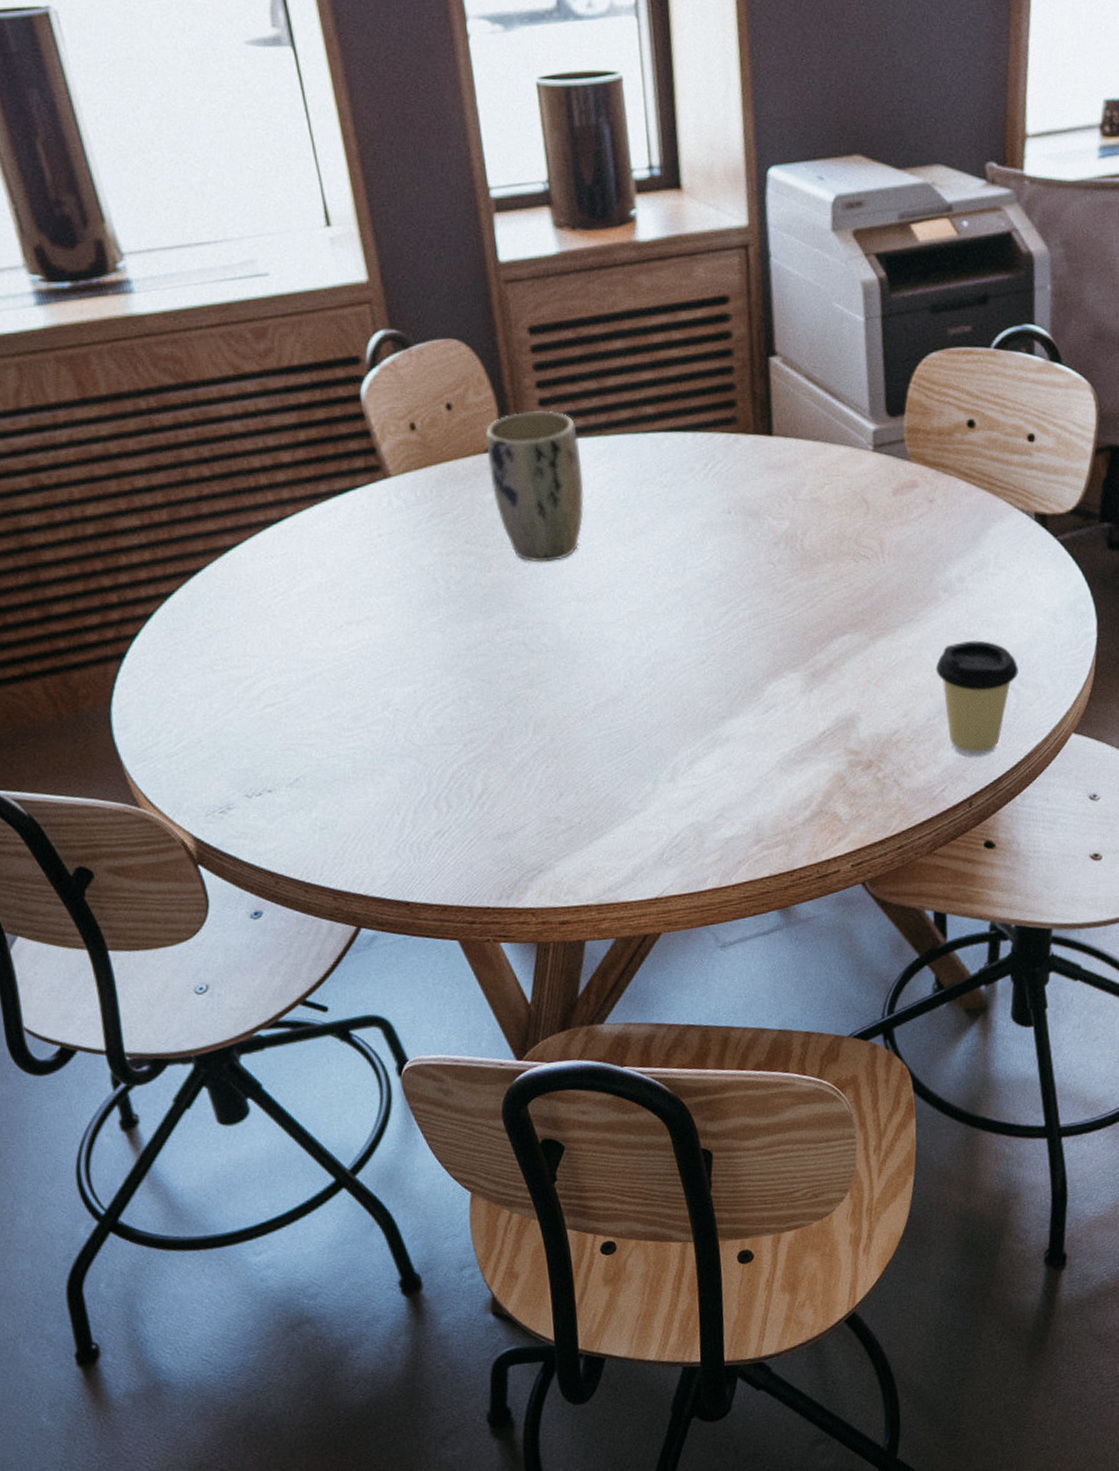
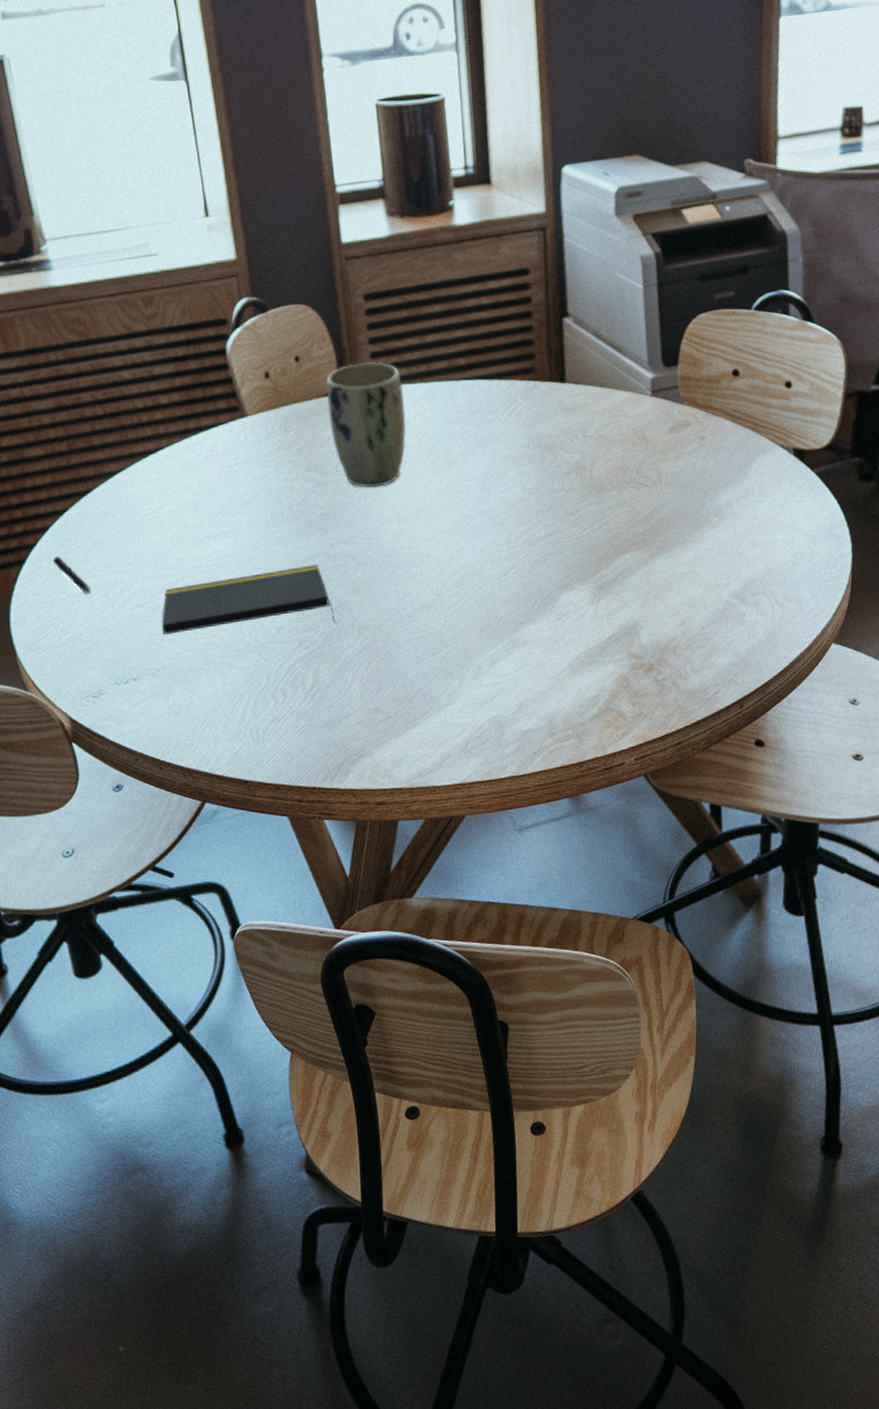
pen: none [160,648,210,693] -> present [53,556,91,594]
notepad: none [298,653,507,739] -> present [161,564,336,635]
coffee cup: present [935,640,1019,757] -> none [708,559,782,663]

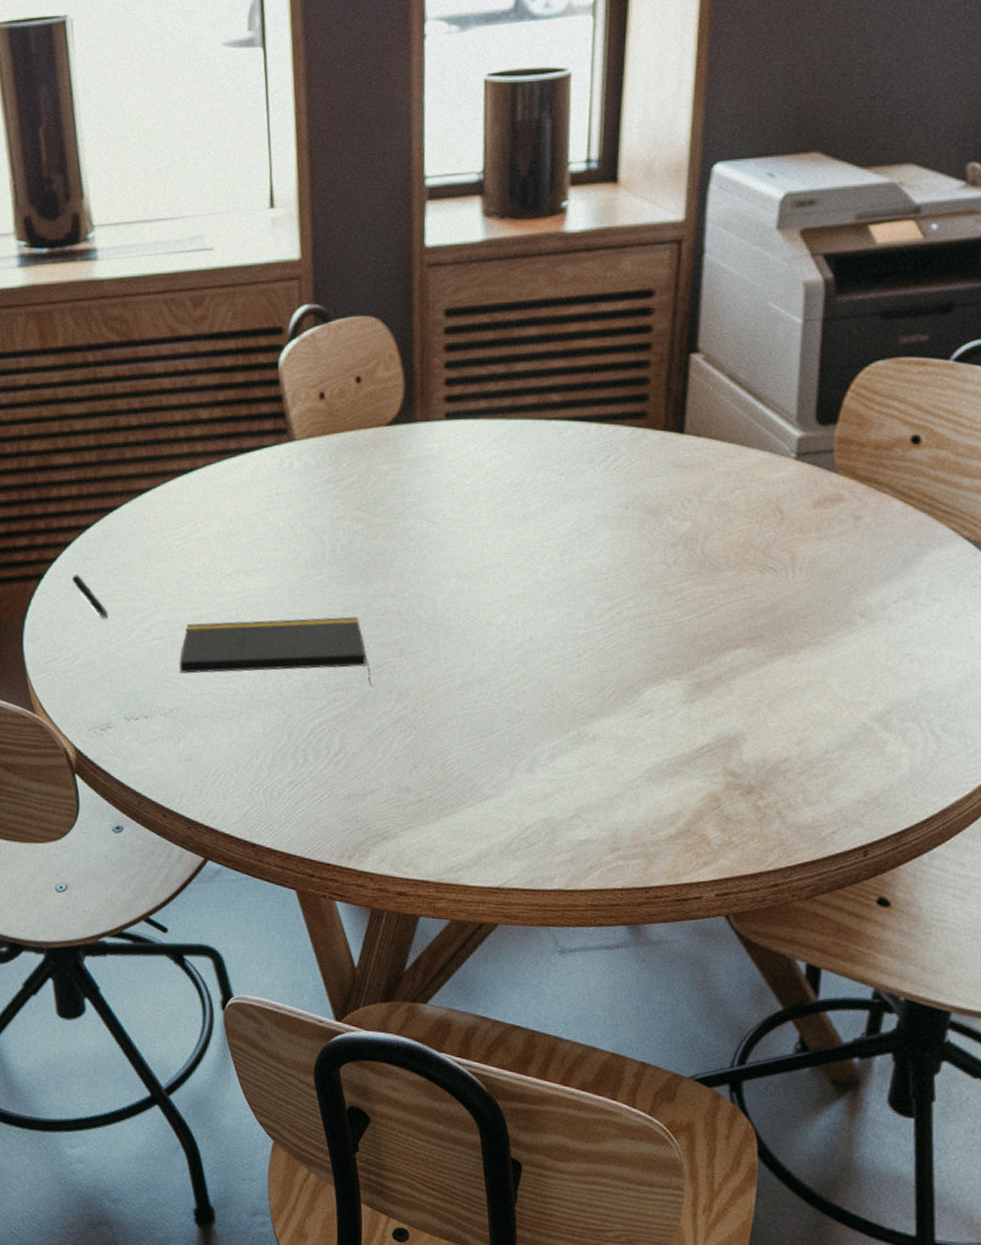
plant pot: present [326,362,407,488] -> none [388,390,480,537]

